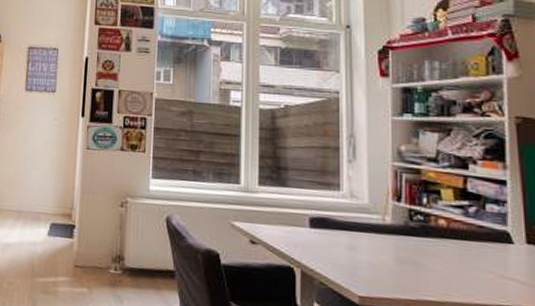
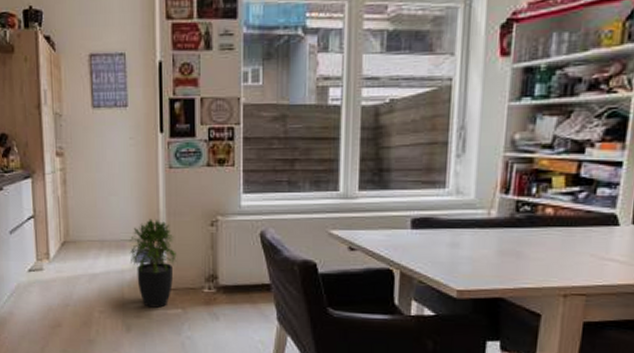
potted plant: none [43,194,87,285] -> present [129,218,177,308]

